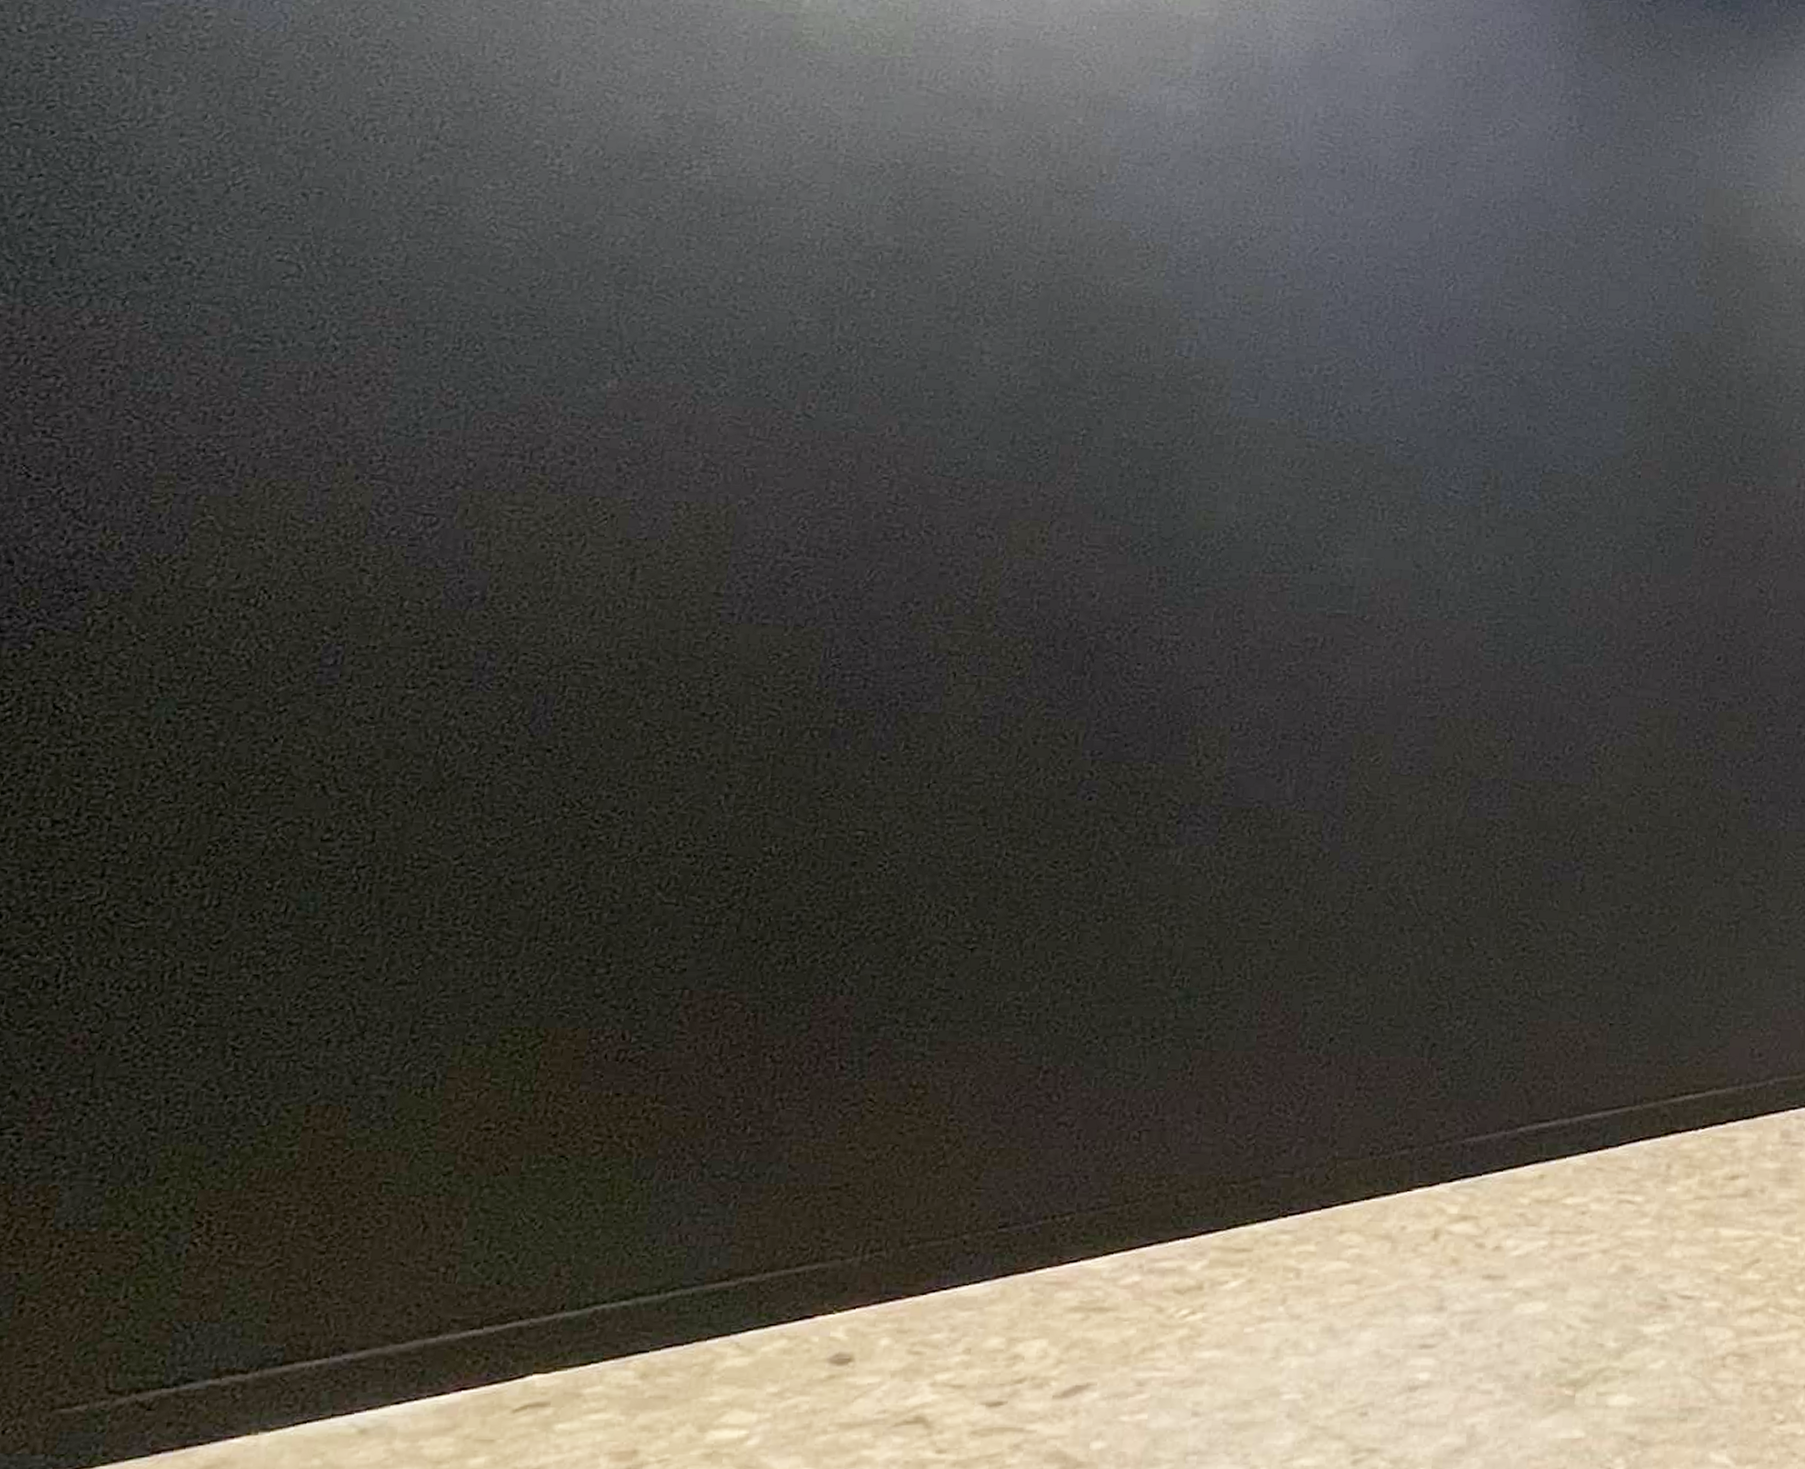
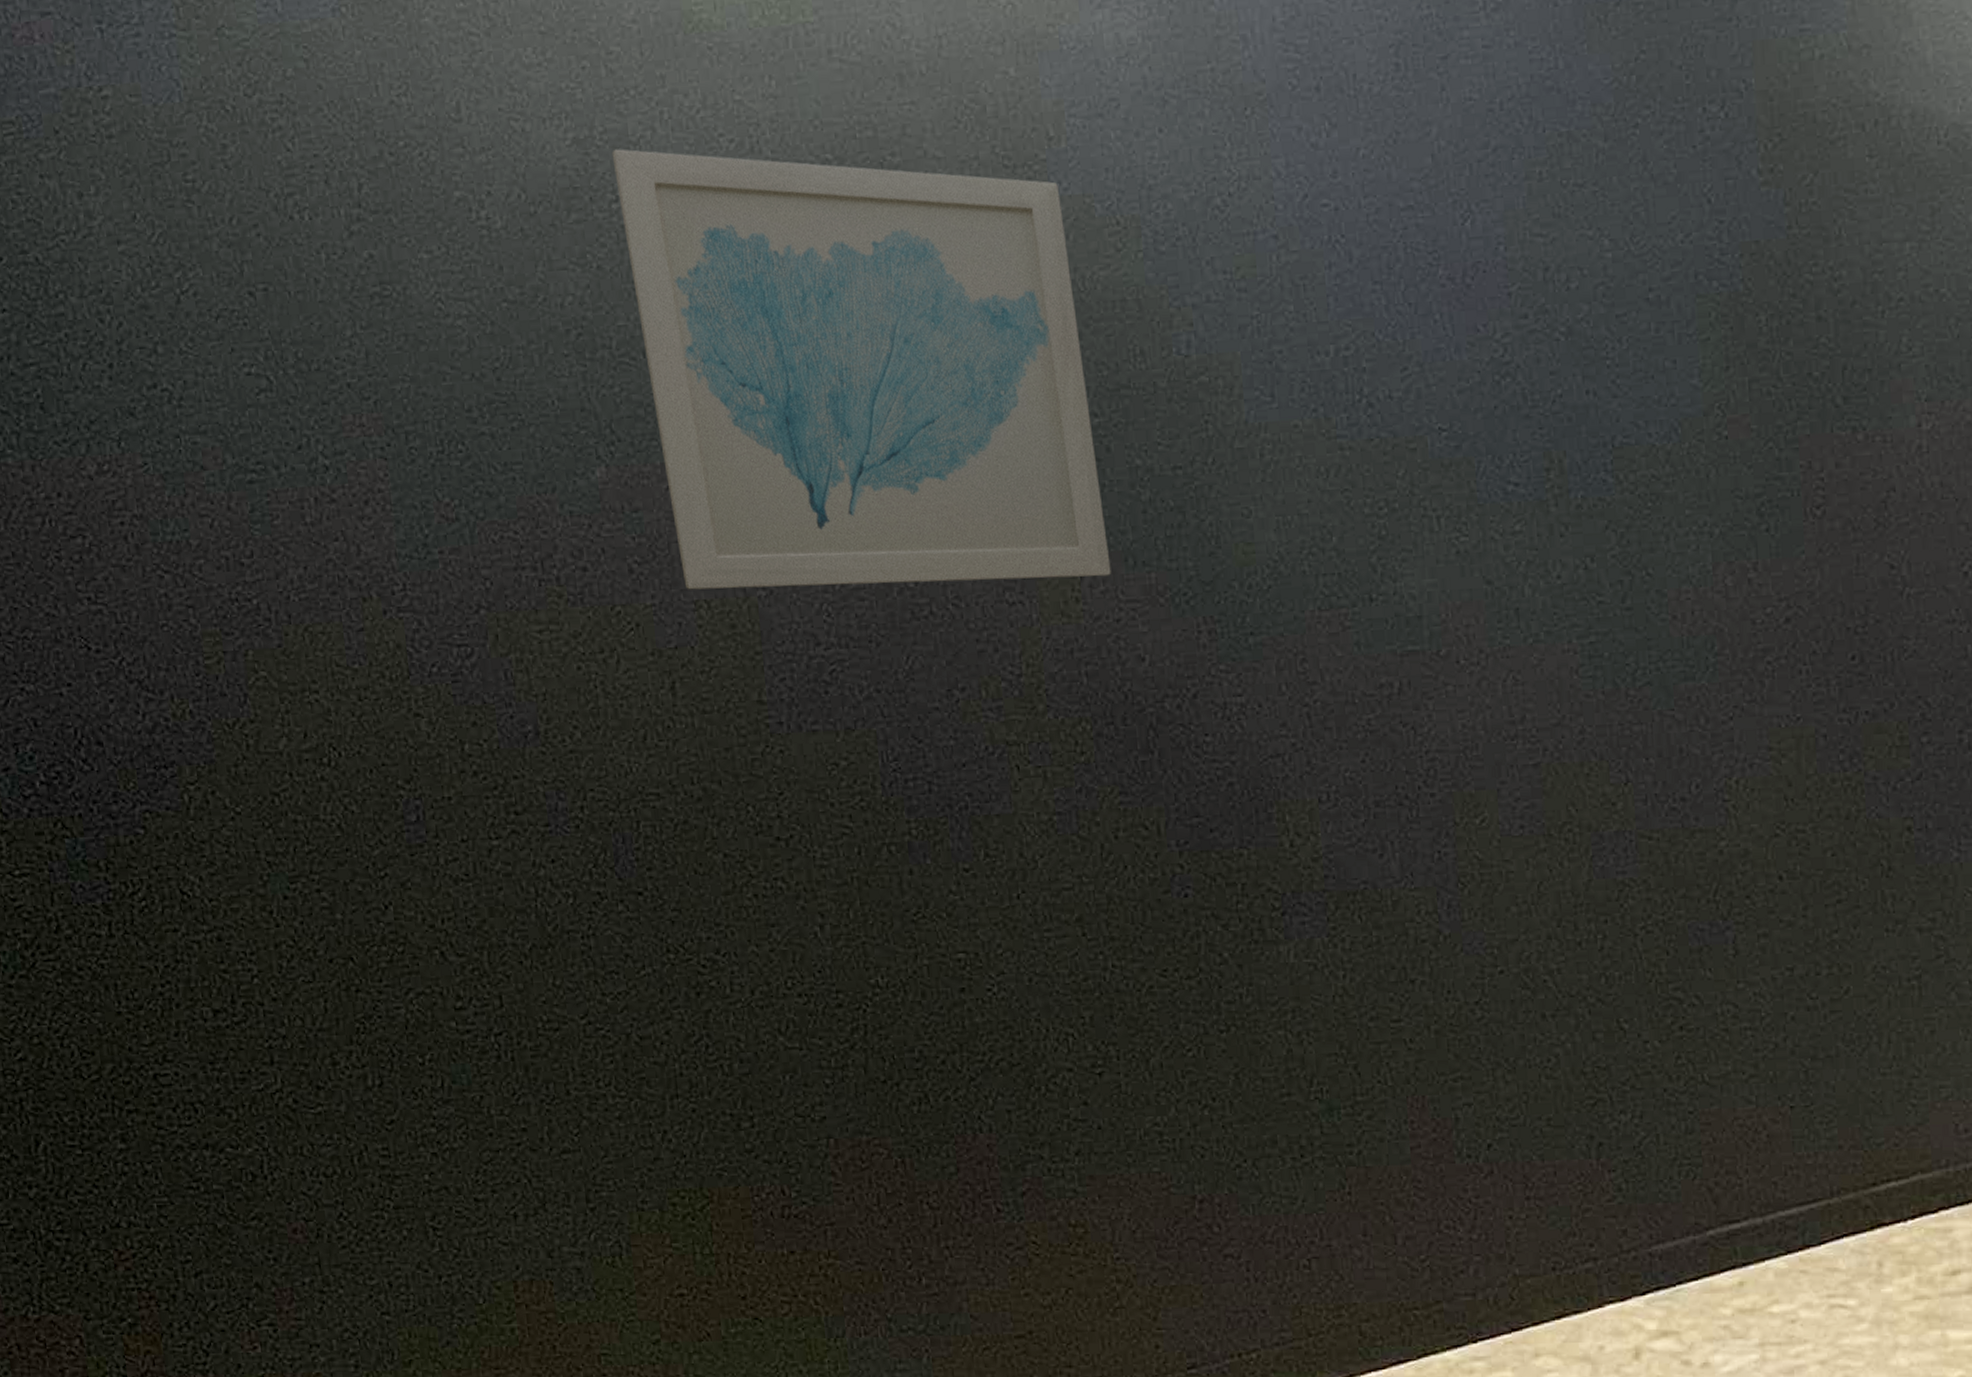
wall art: none [669,128,1101,524] -> present [612,149,1111,590]

